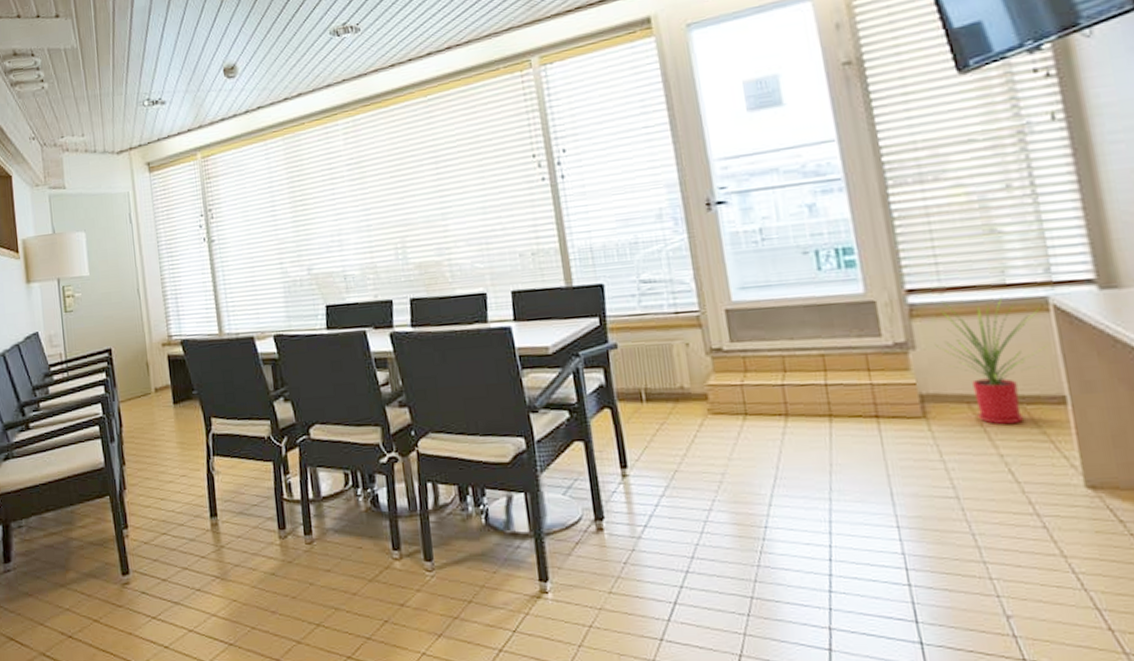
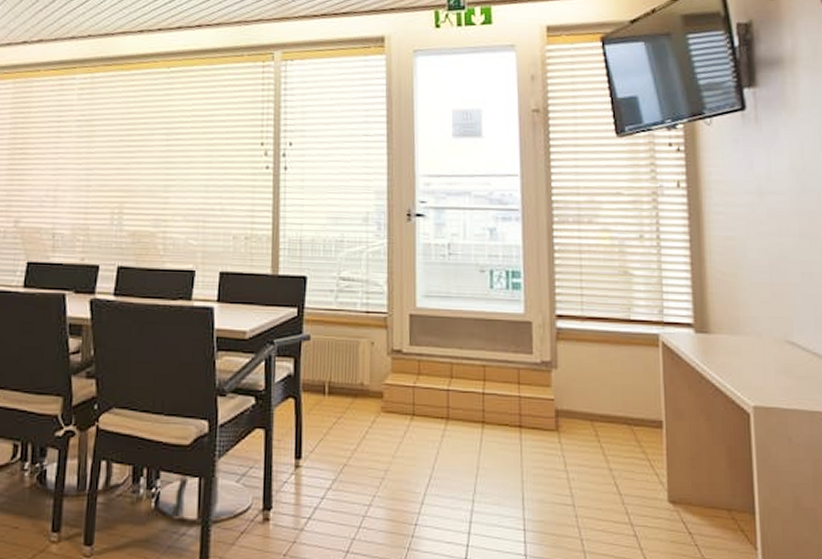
house plant: present [934,295,1050,425] -> none [572,328,656,443]

